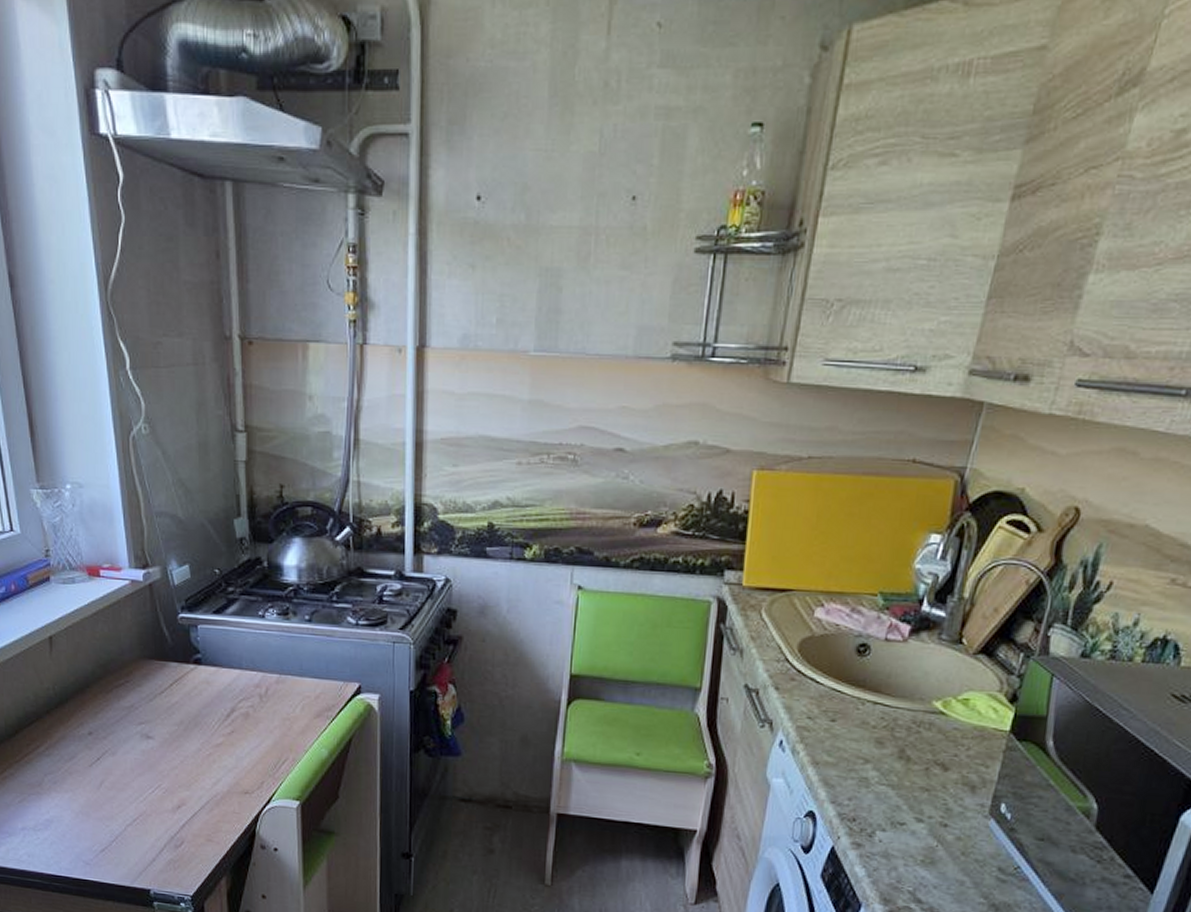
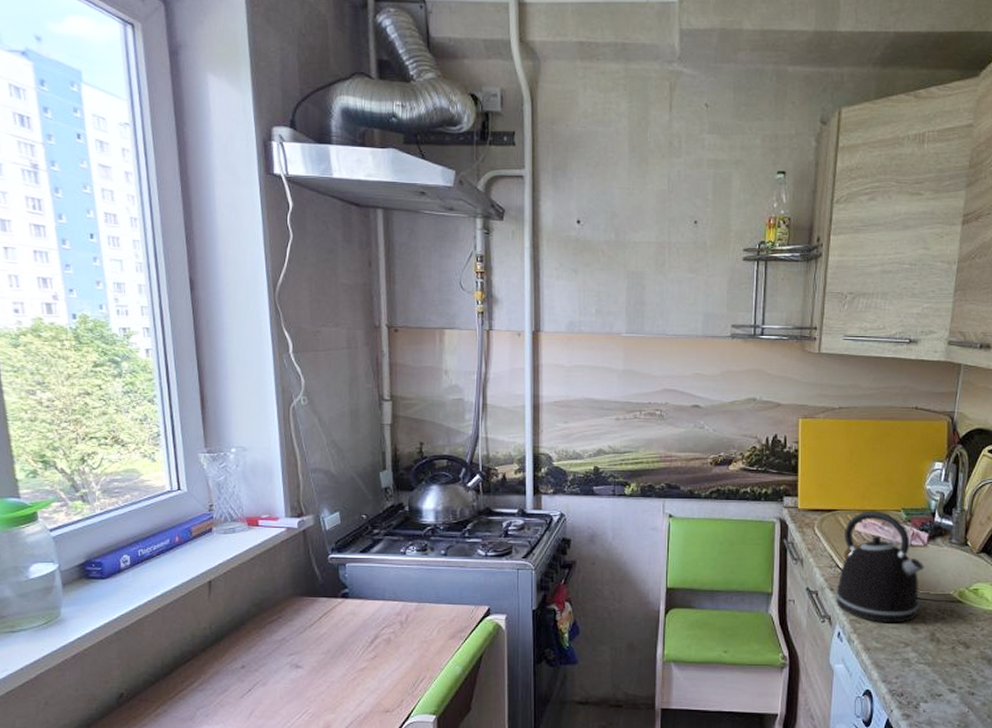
kettle: none [780,593,901,735] -> present [835,511,925,623]

